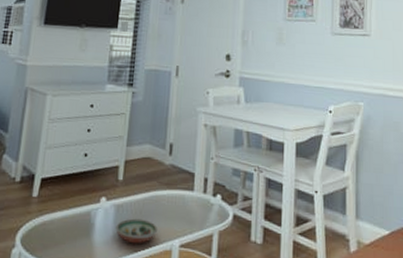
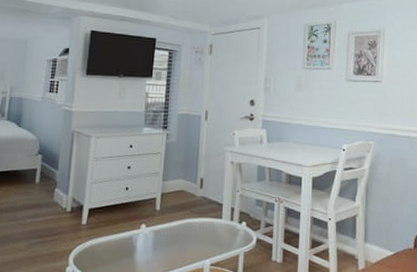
decorative bowl: present [116,218,157,244] -> none [154,242,191,263]

